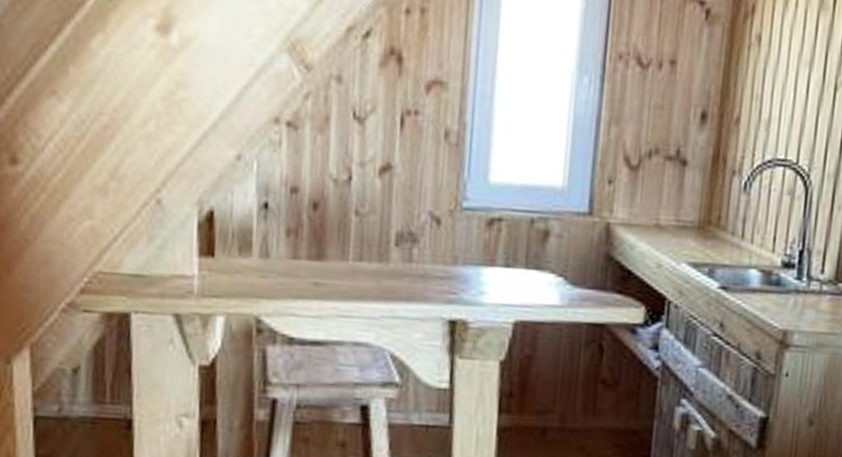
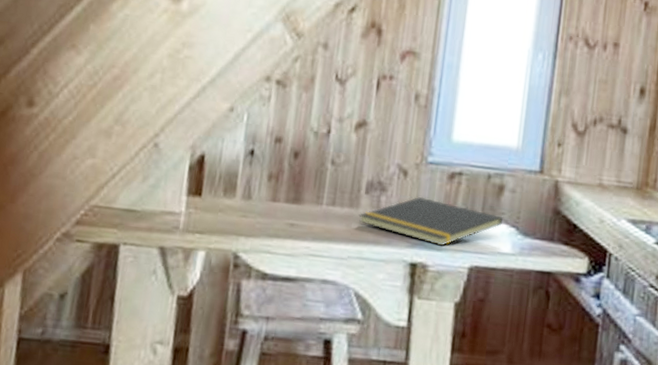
notepad: none [389,246,550,301] -> present [359,196,503,246]

